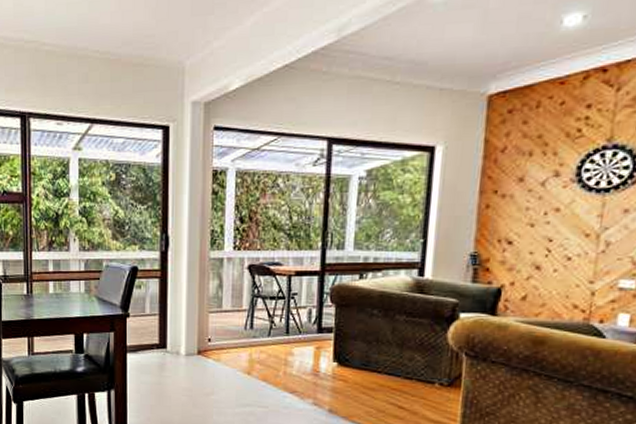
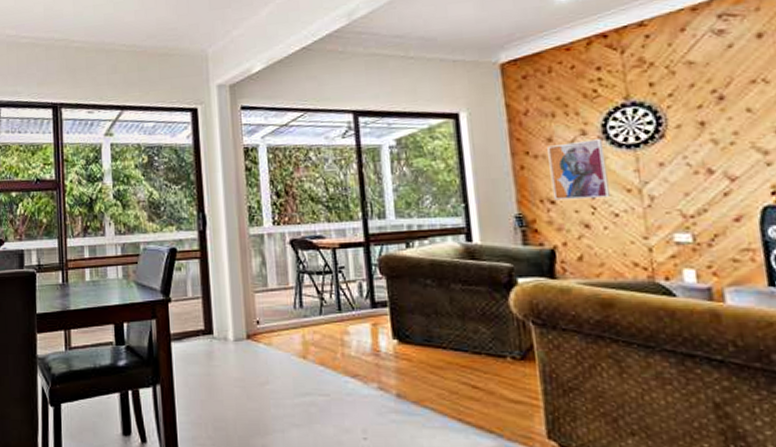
wall art: none [511,181,575,242] -> present [547,139,610,201]

